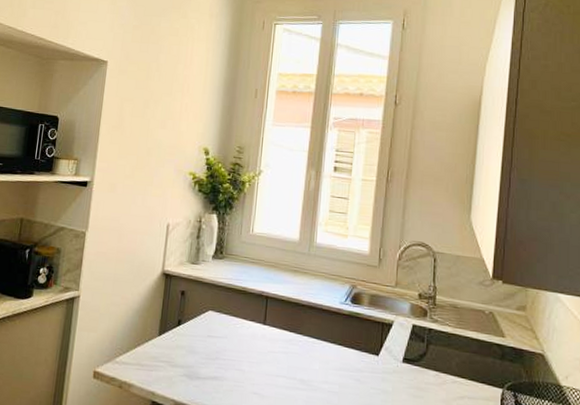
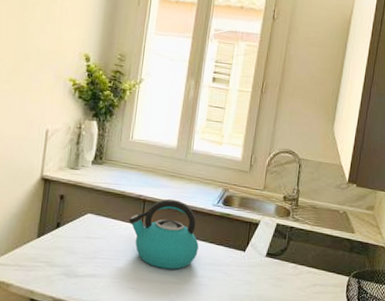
kettle: none [251,295,327,374] -> present [128,199,199,270]

